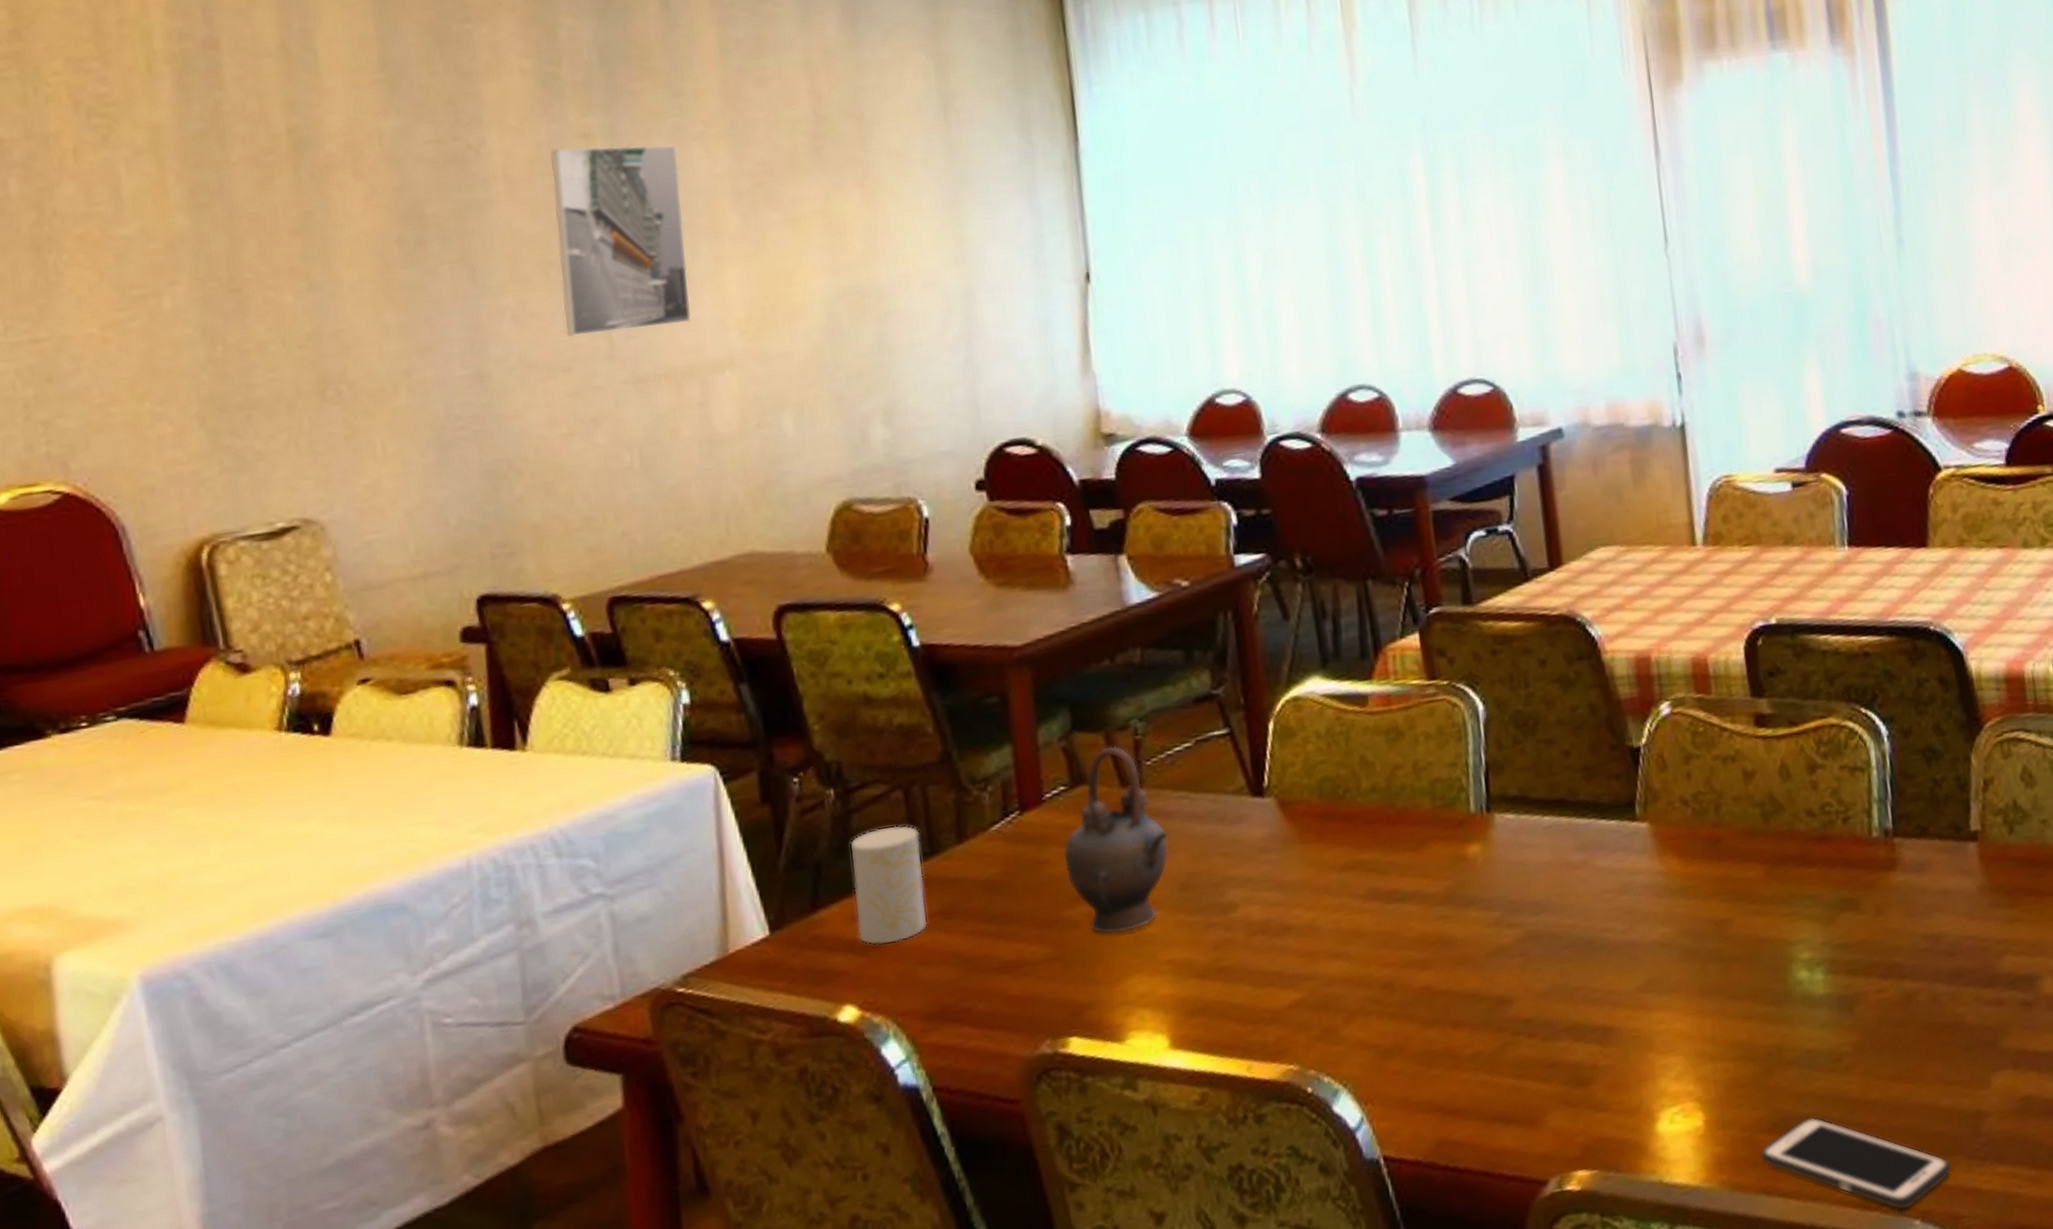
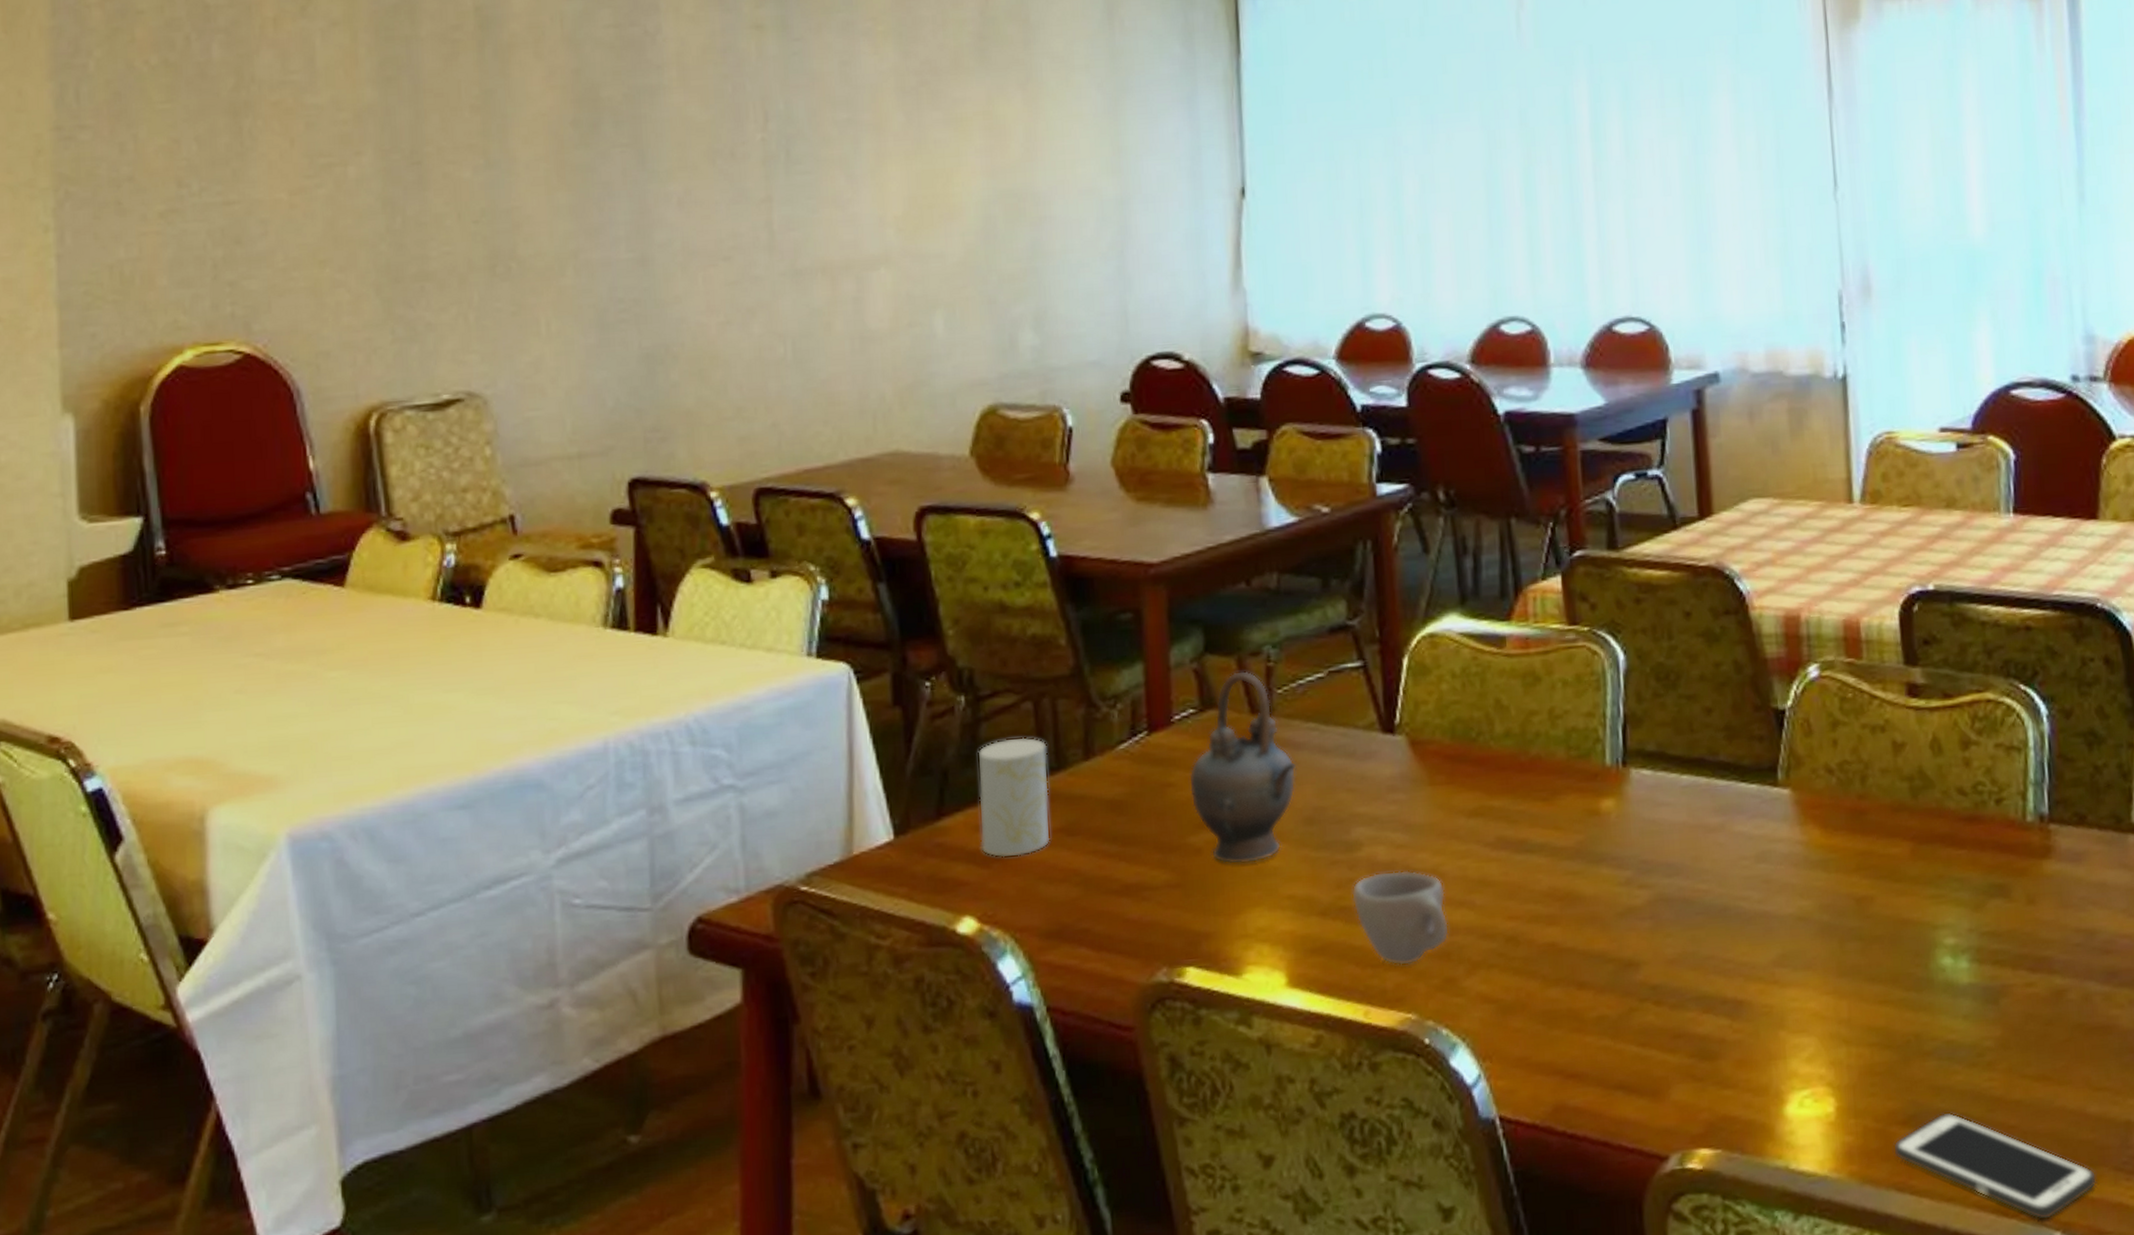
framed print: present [551,145,692,337] -> none [723,37,851,226]
cup: none [1229,927,1326,1020] -> present [1352,870,1449,966]

